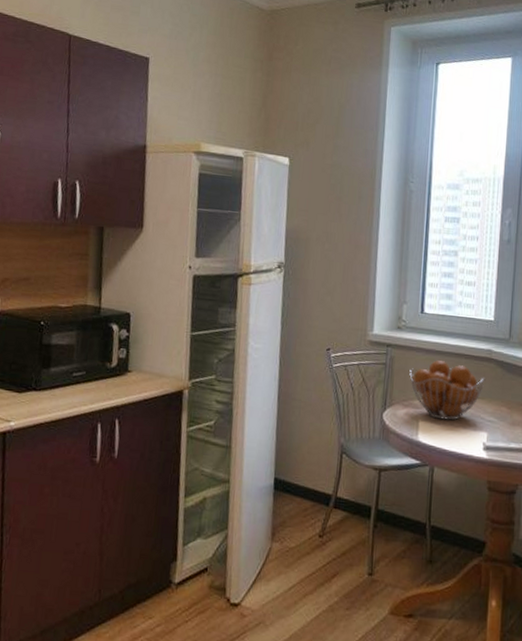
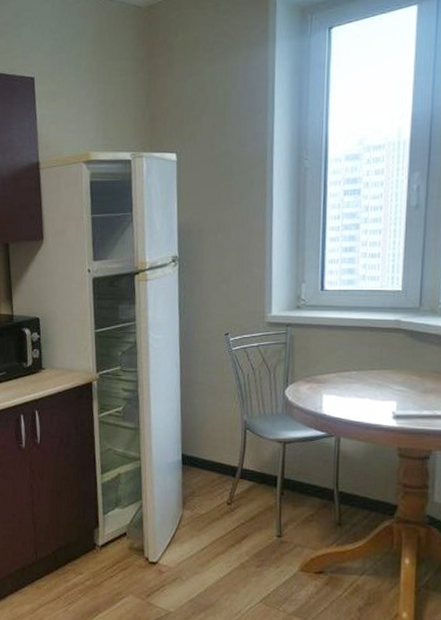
fruit basket: present [409,360,485,421] -> none [311,335,393,392]

